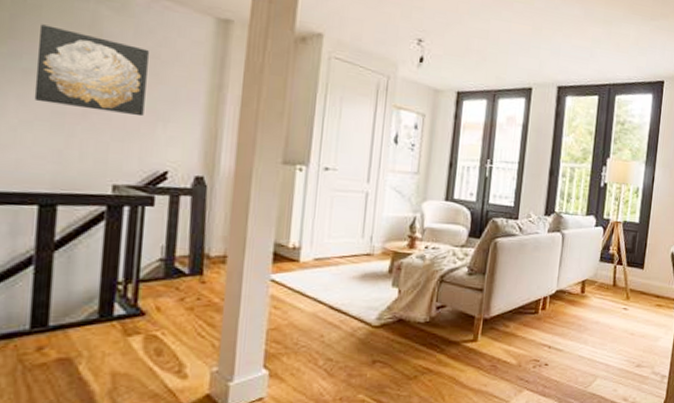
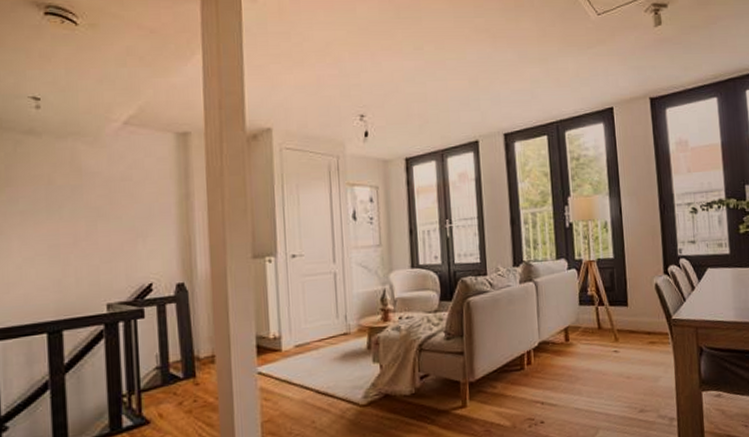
wall art: present [34,24,149,117] -> none [30,168,125,239]

